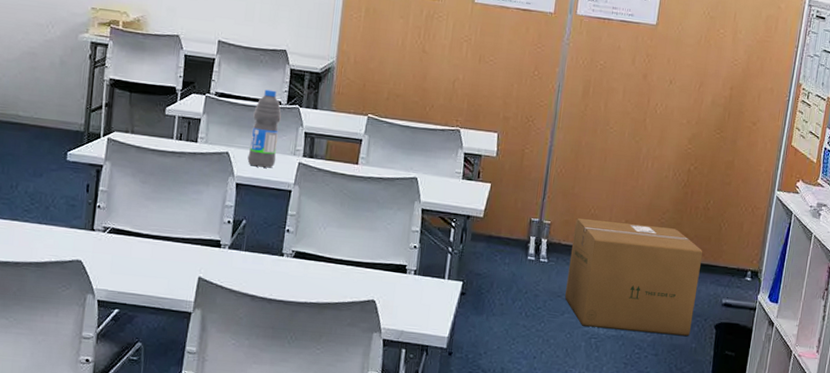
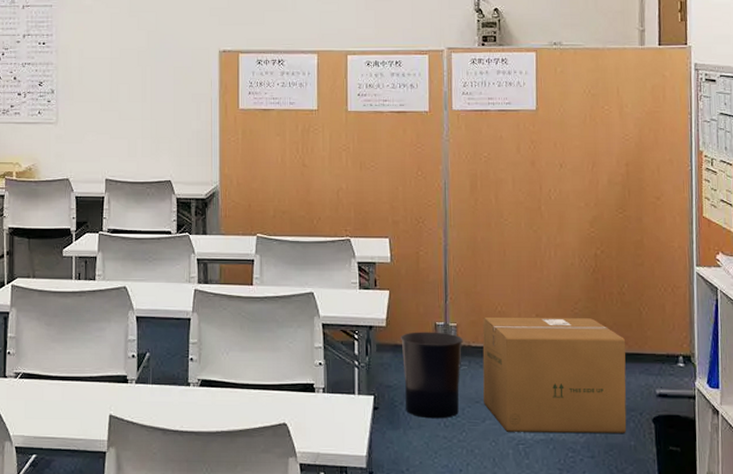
water bottle: present [247,89,282,168] -> none [145,221,172,298]
waste bin: none [491,225,555,309] -> present [401,332,463,419]

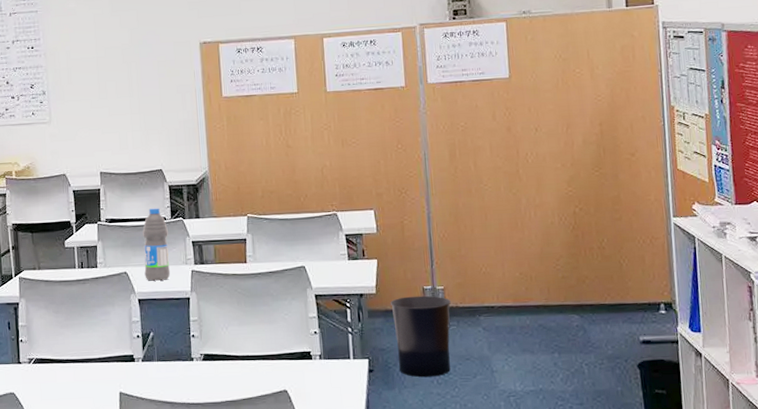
water bottle: none [145,221,172,298] -> present [143,208,171,281]
box: present [482,318,627,433] -> none [468,273,613,385]

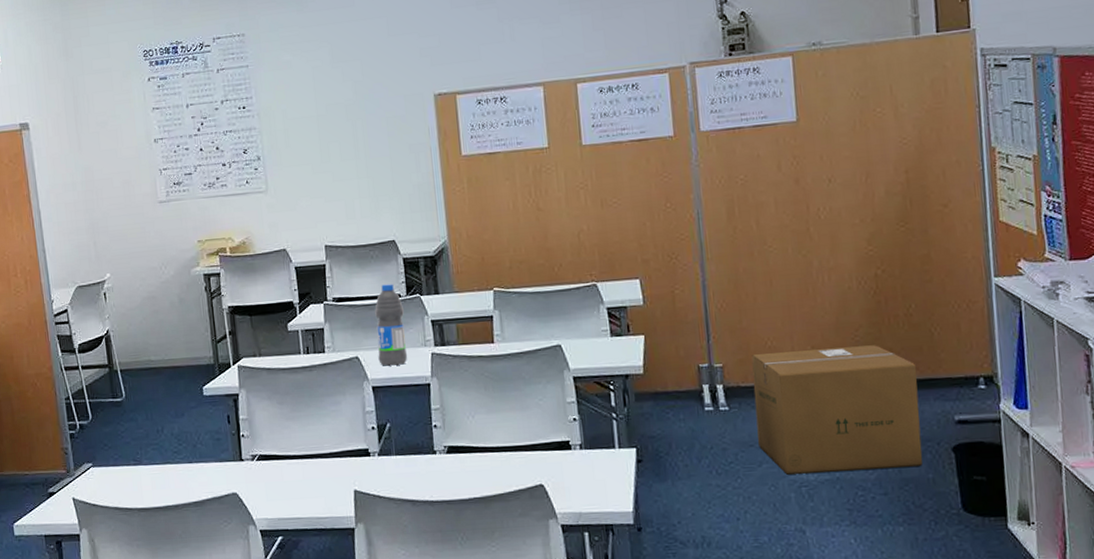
waste bin: present [391,295,451,377] -> none [661,374,732,467]
box: none [468,273,613,385] -> present [751,345,923,475]

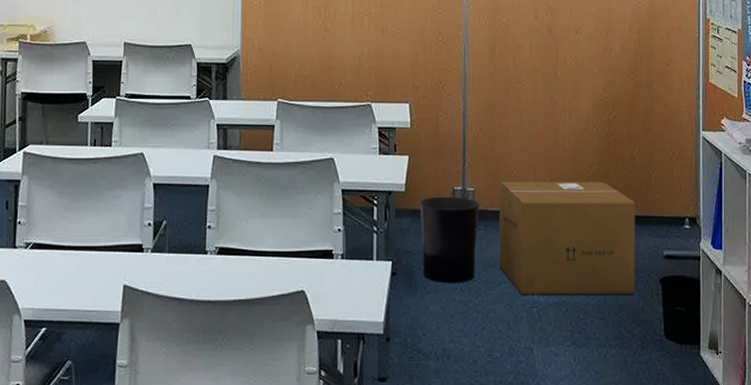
water bottle: present [375,284,408,366] -> none [162,86,192,165]
waste bin: none [661,374,732,467] -> present [419,197,480,283]

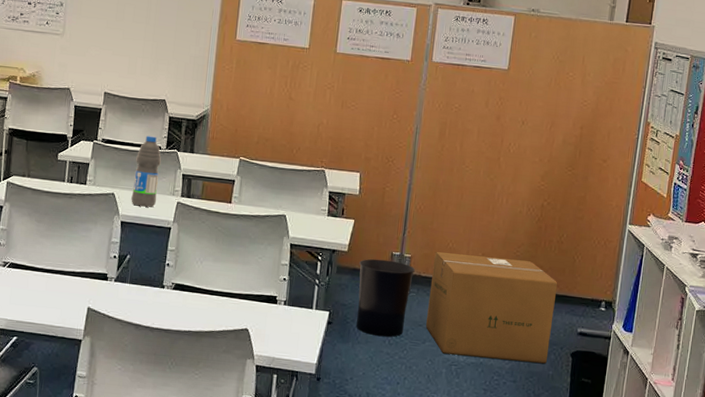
water bottle: none [162,86,192,165] -> present [131,136,161,207]

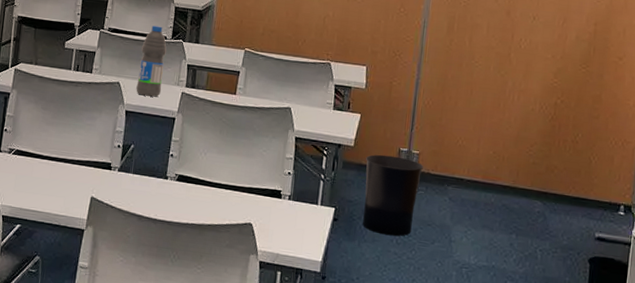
box: present [426,252,558,364] -> none [435,149,573,269]

